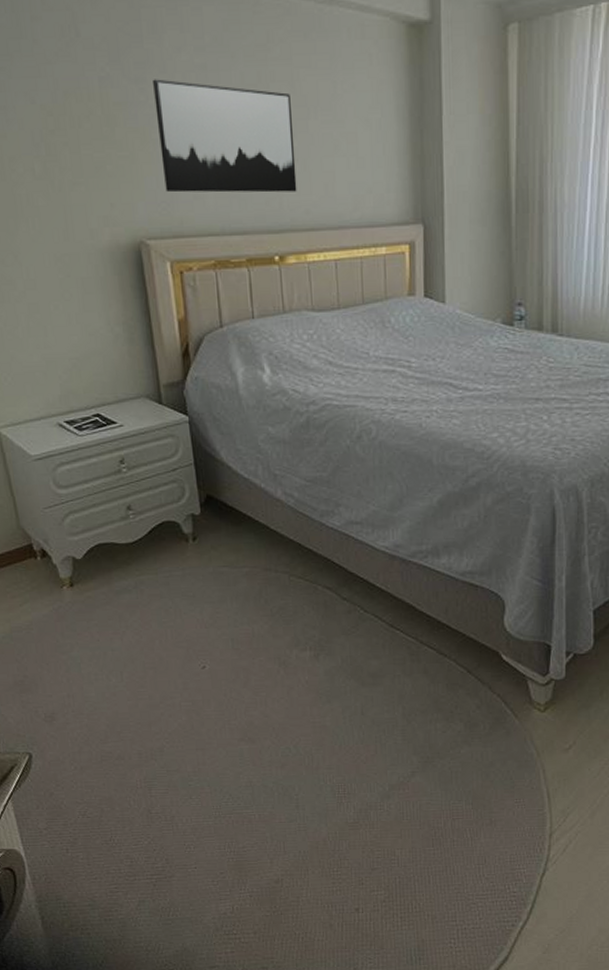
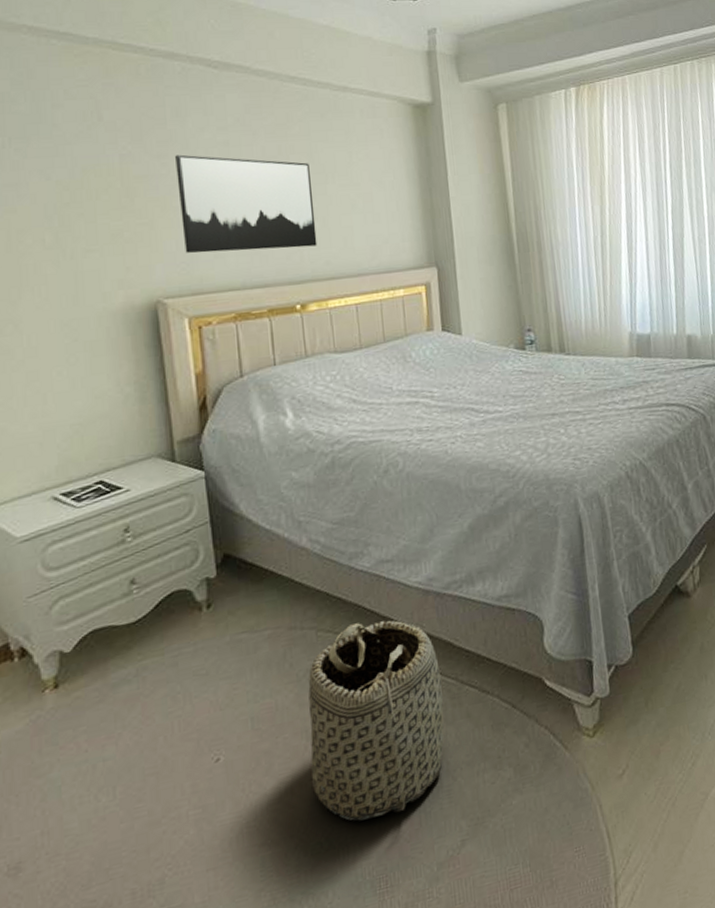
basket: none [281,575,403,739] -> present [308,620,445,822]

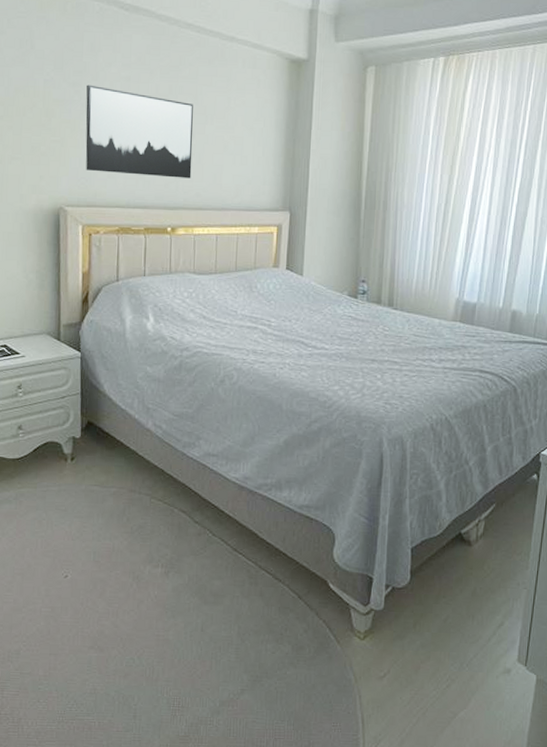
basket: present [308,620,445,822] -> none [133,499,244,654]

